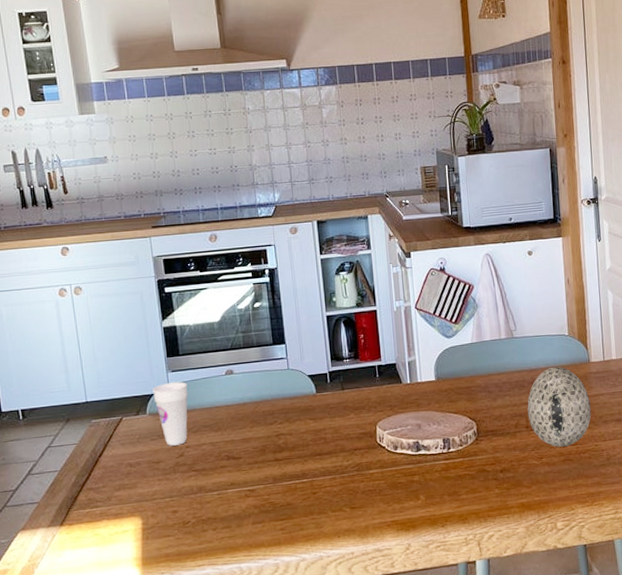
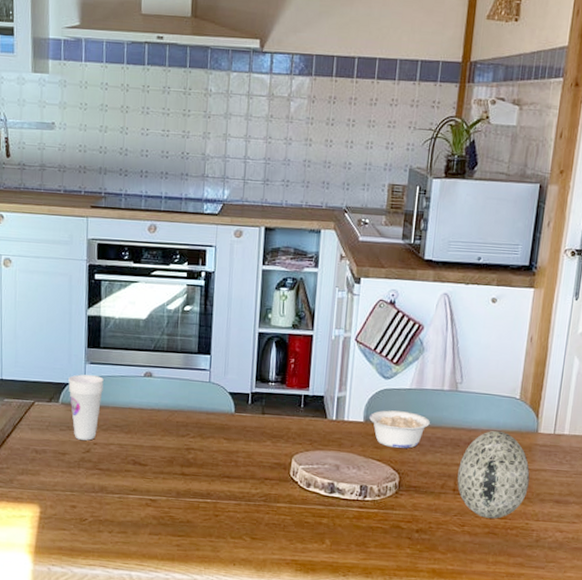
legume: none [440,364,495,399] -> present [369,410,430,449]

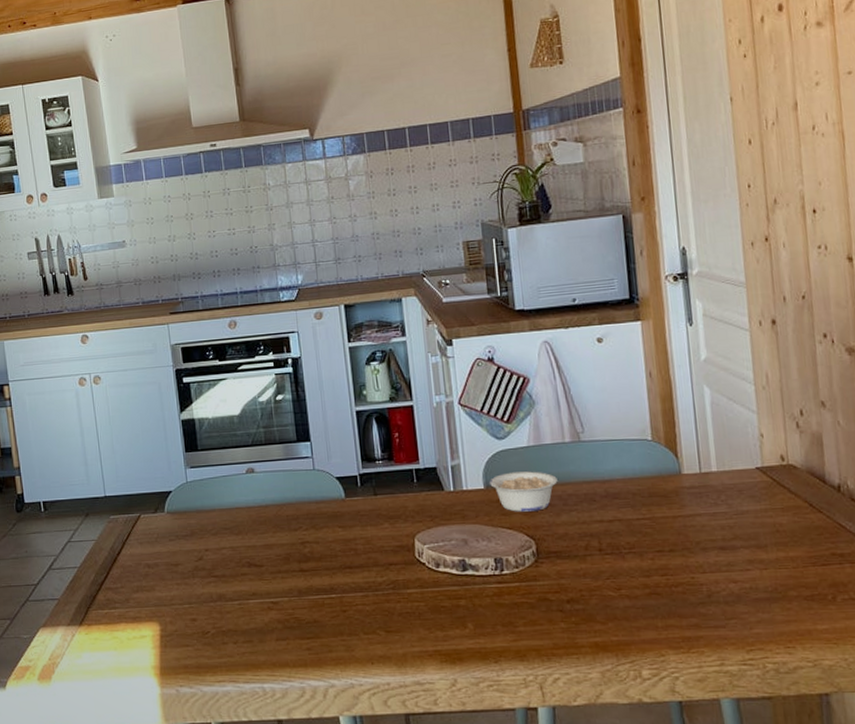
cup: present [68,374,104,441] -> none [171,479,207,548]
decorative egg: present [457,430,530,519] -> none [600,477,685,577]

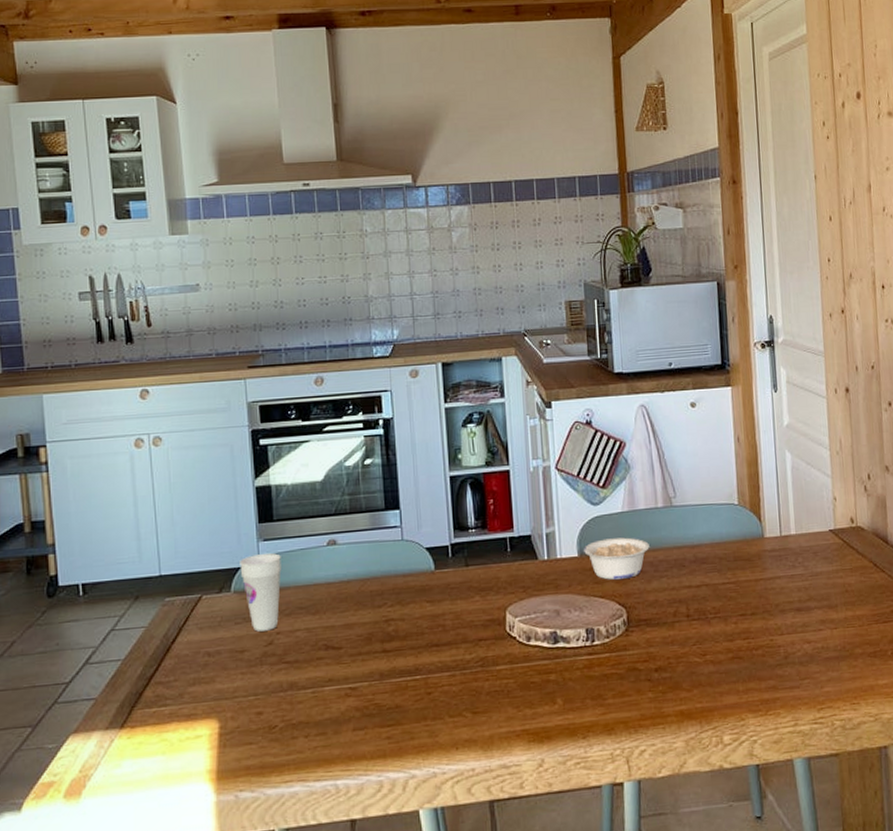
cup: none [171,479,207,548] -> present [240,553,281,632]

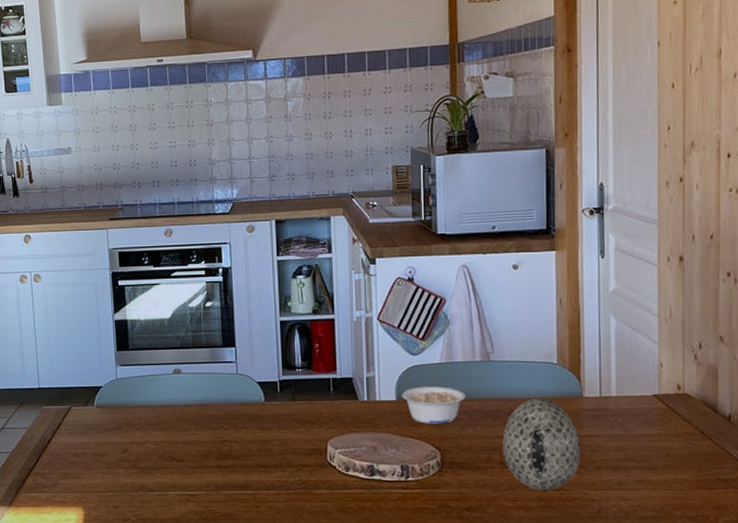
cup: present [240,553,281,632] -> none [101,377,135,440]
decorative egg: none [688,542,766,642] -> present [502,398,581,491]

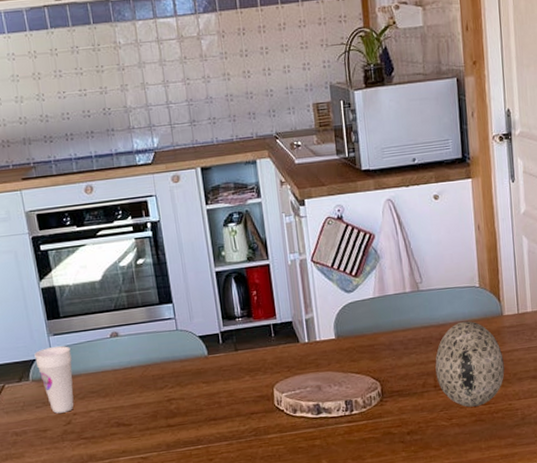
cup: none [101,377,135,440] -> present [34,346,74,414]
legume: present [402,386,465,424] -> none [340,320,399,358]

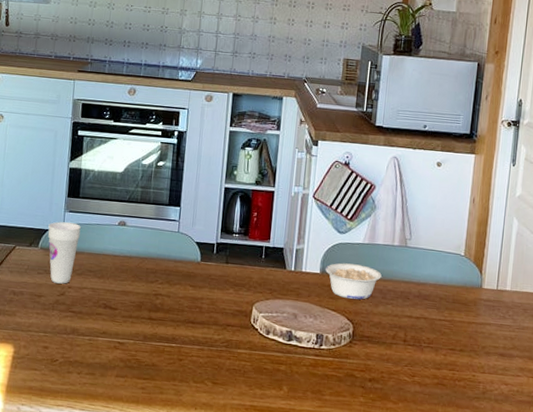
legume: none [340,320,399,358] -> present [325,263,382,300]
decorative egg: present [435,320,505,407] -> none [407,284,475,370]

